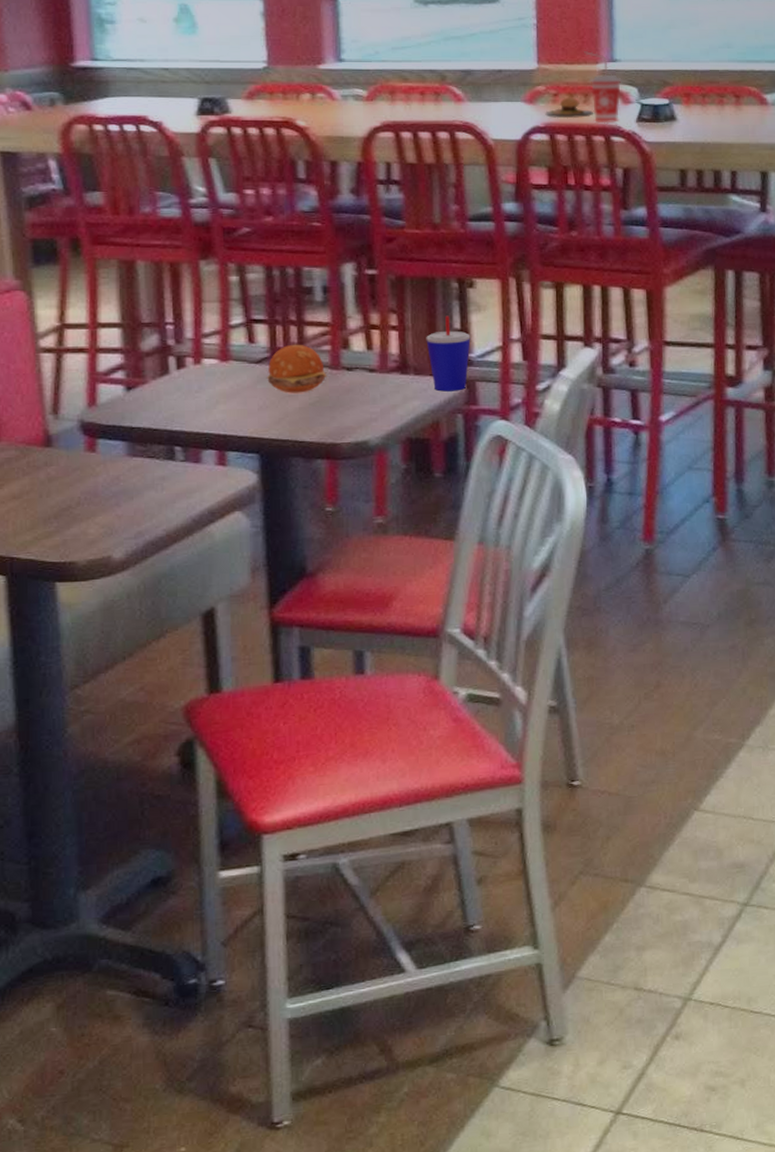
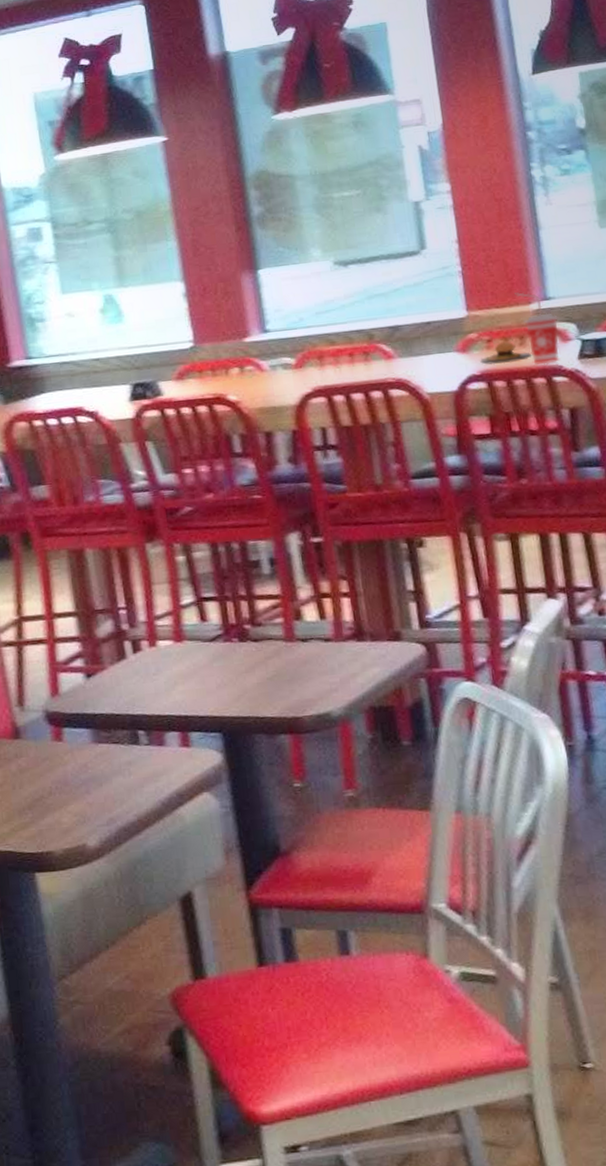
burger: present [266,344,327,393] -> none [221,618,283,669]
beverage cup: present [426,315,471,392] -> none [379,577,427,657]

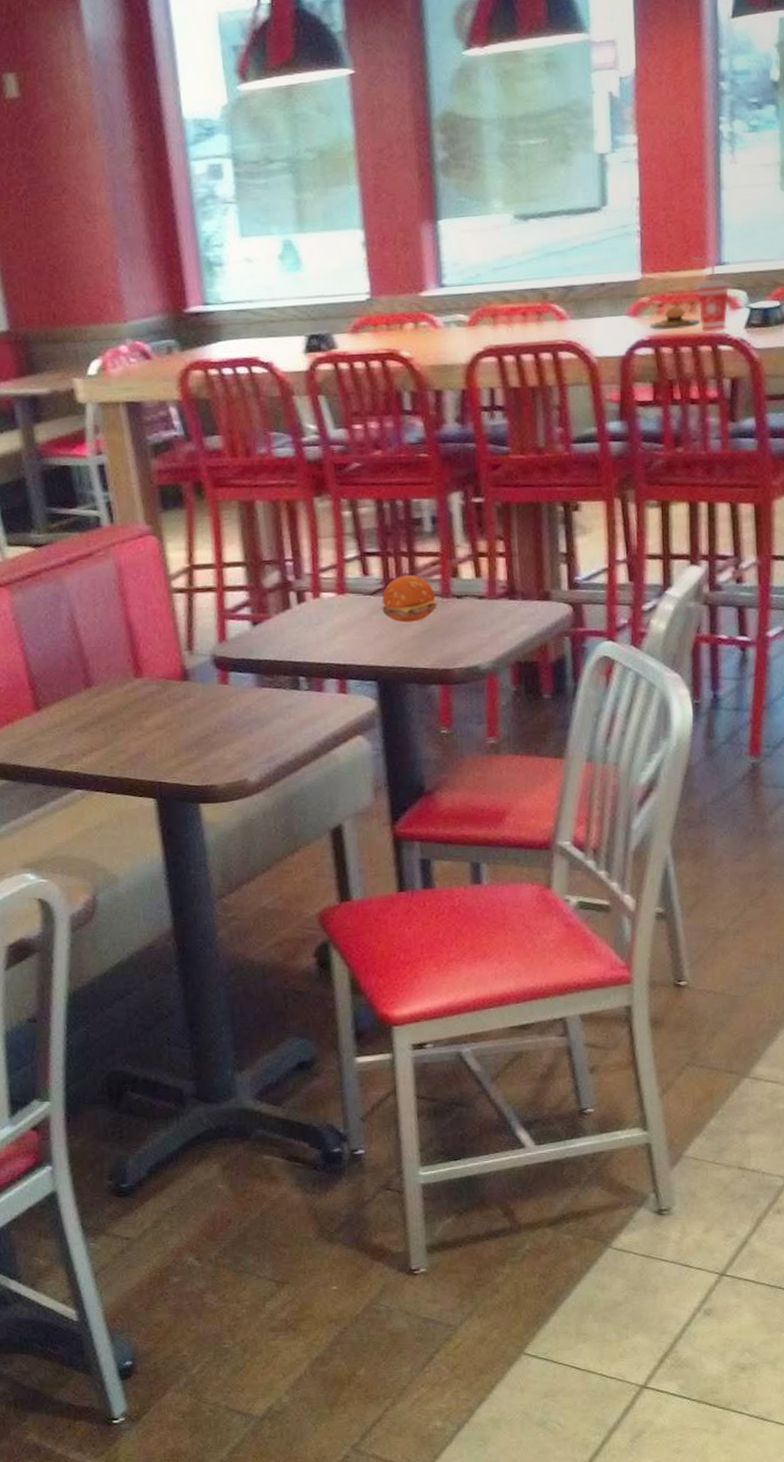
burger: none [221,618,283,669] -> present [381,574,439,623]

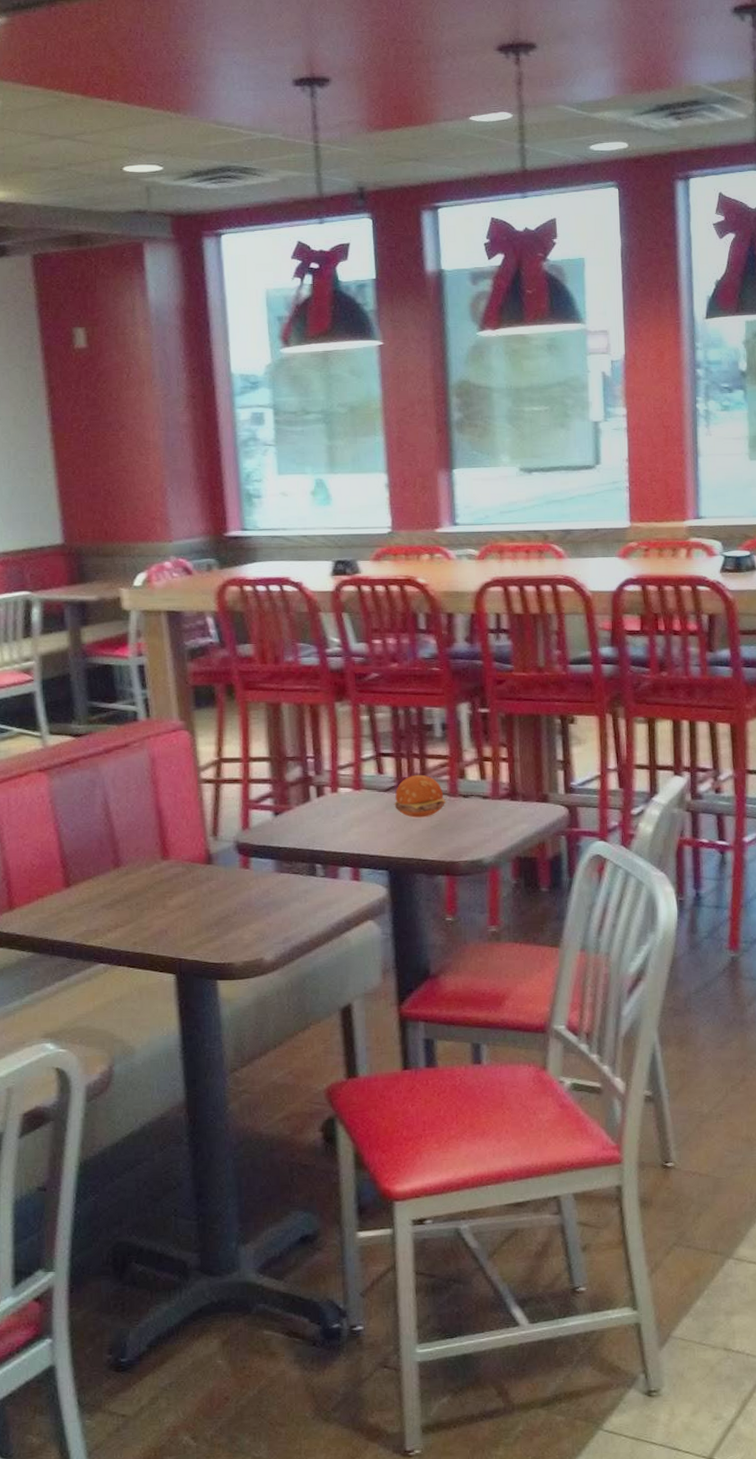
hamburger: present [650,306,700,331] -> none [637,552,681,571]
beverage cup: present [690,256,730,332] -> none [672,510,707,575]

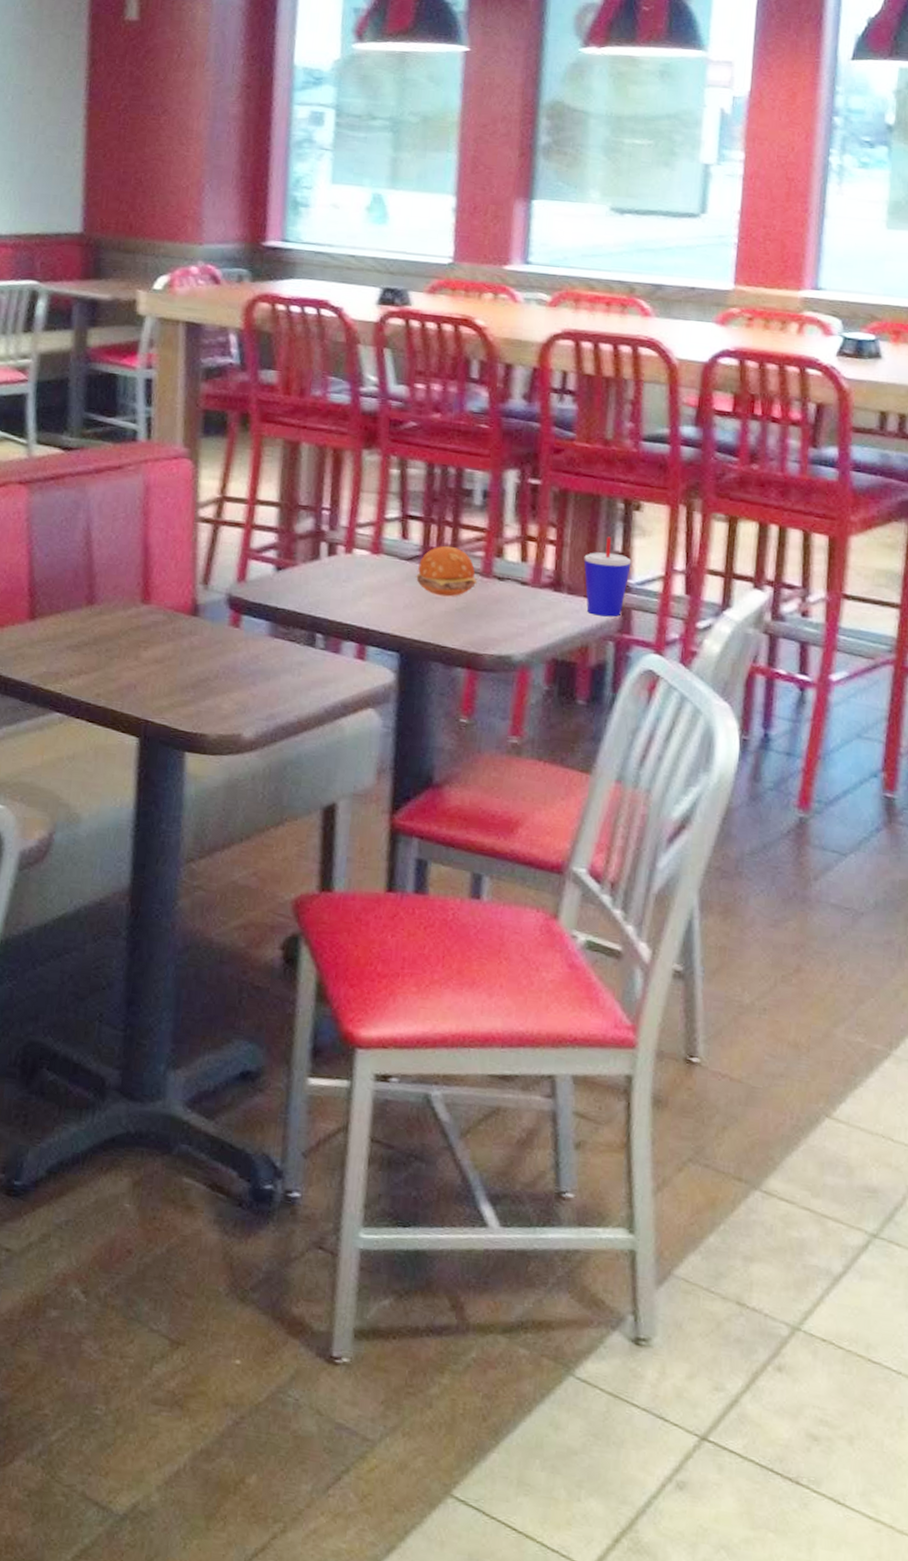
beverage cup: none [532,748,572,816] -> present [584,536,632,617]

